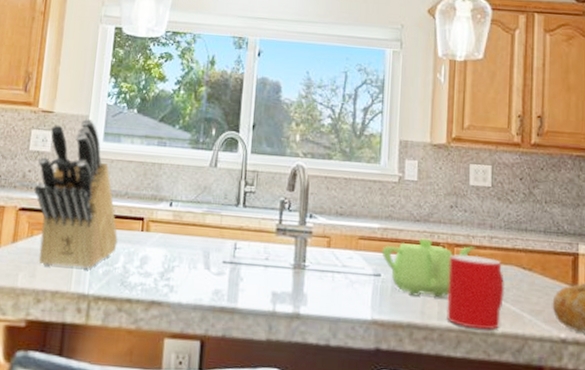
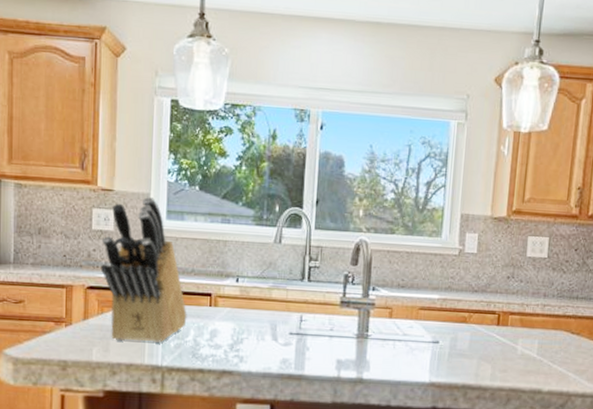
teapot: present [381,238,476,298] -> none [440,307,529,362]
cup: present [447,254,505,330] -> none [498,322,554,389]

